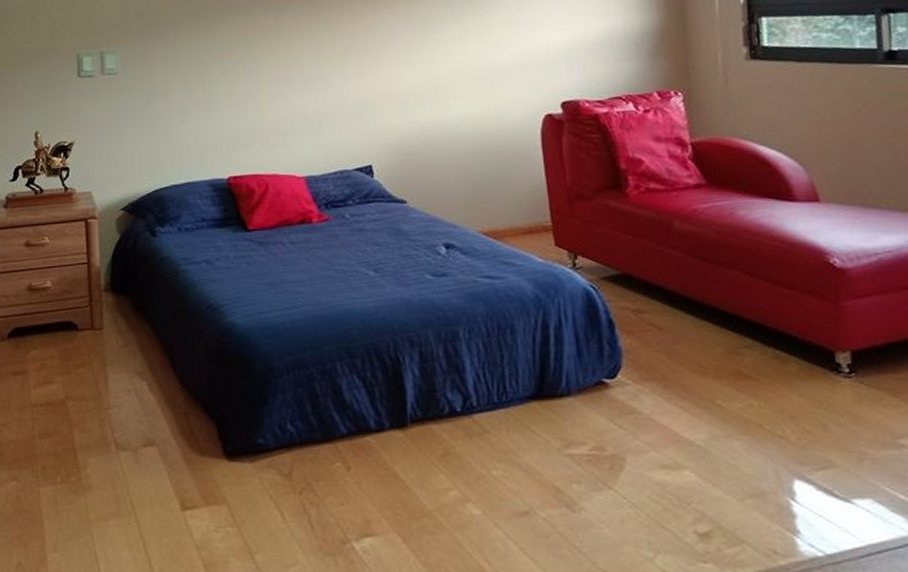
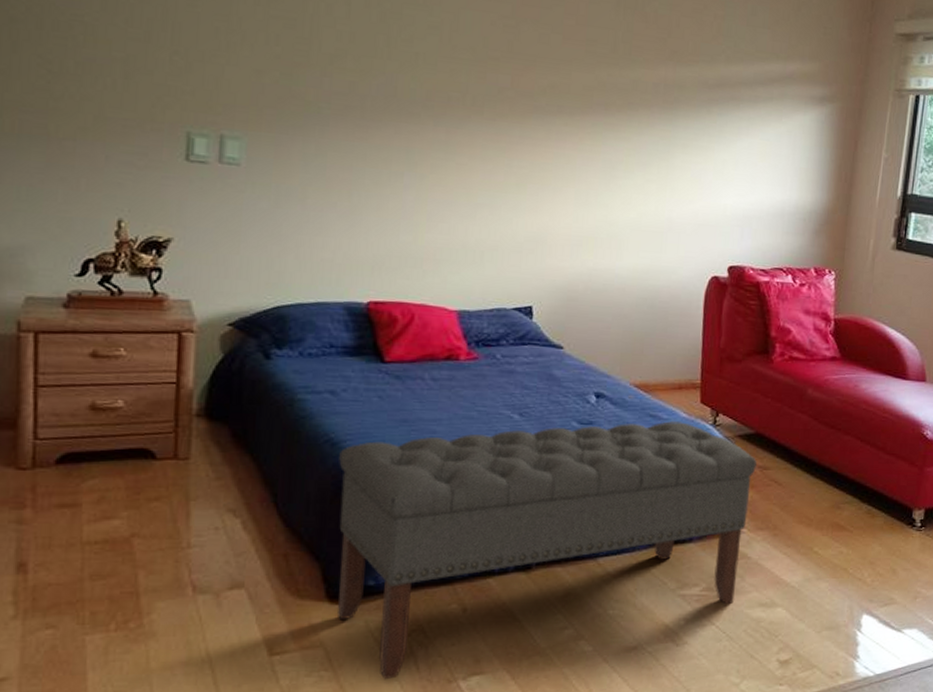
bench: none [220,267,630,539] -> present [338,421,757,680]

